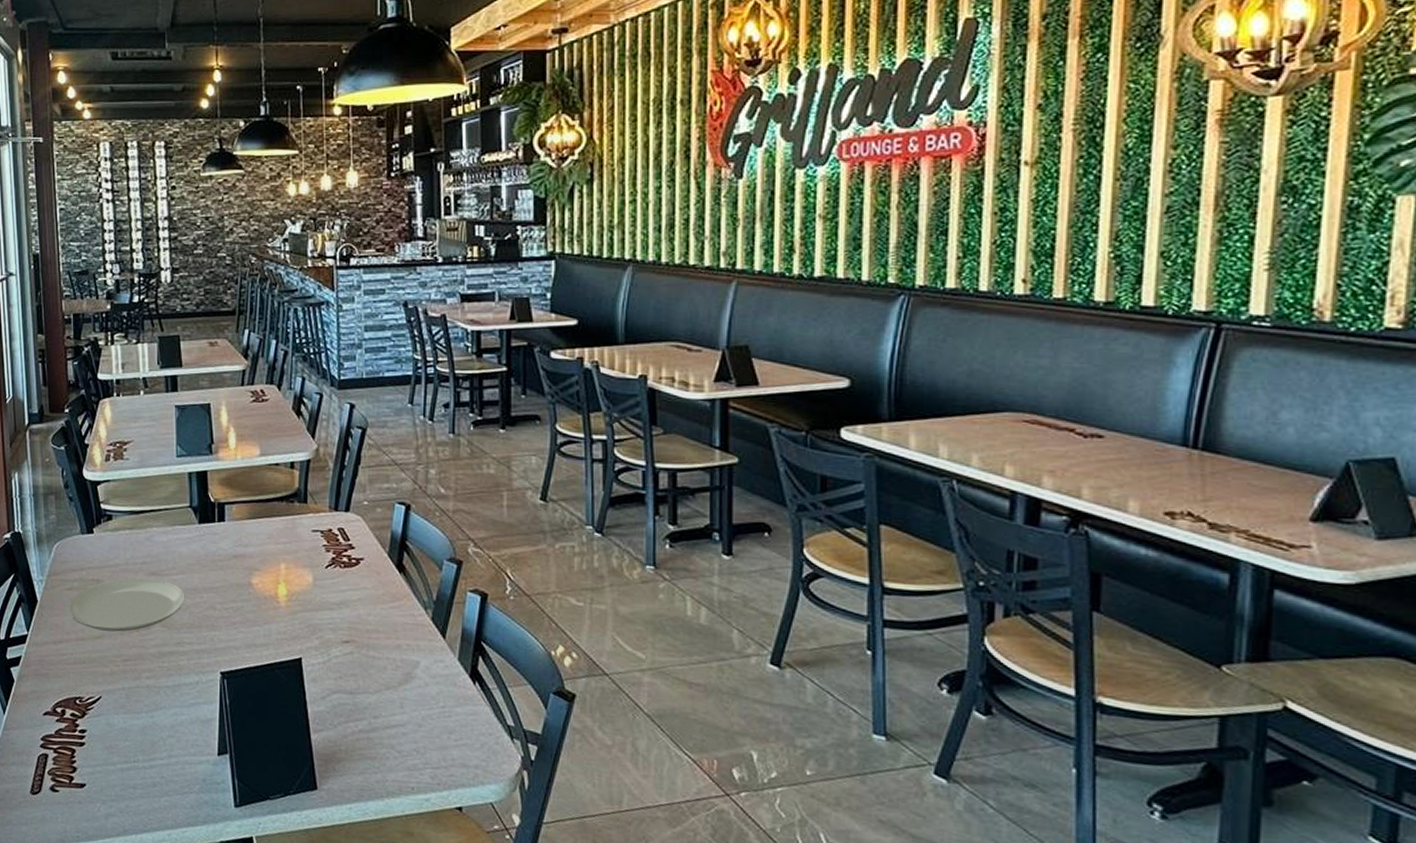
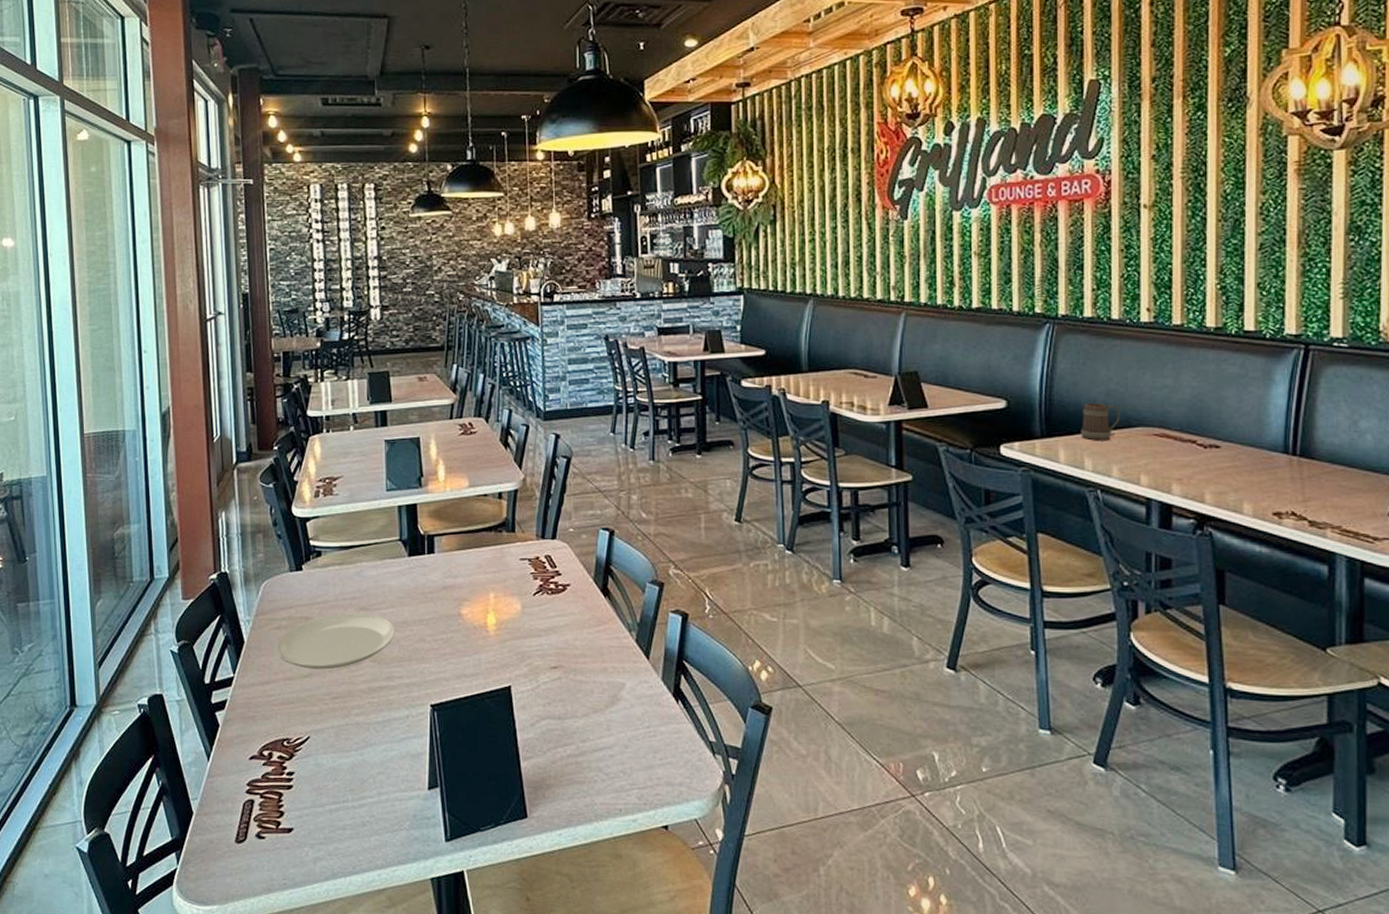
beer mug: none [935,383,986,427] -> present [1080,402,1121,441]

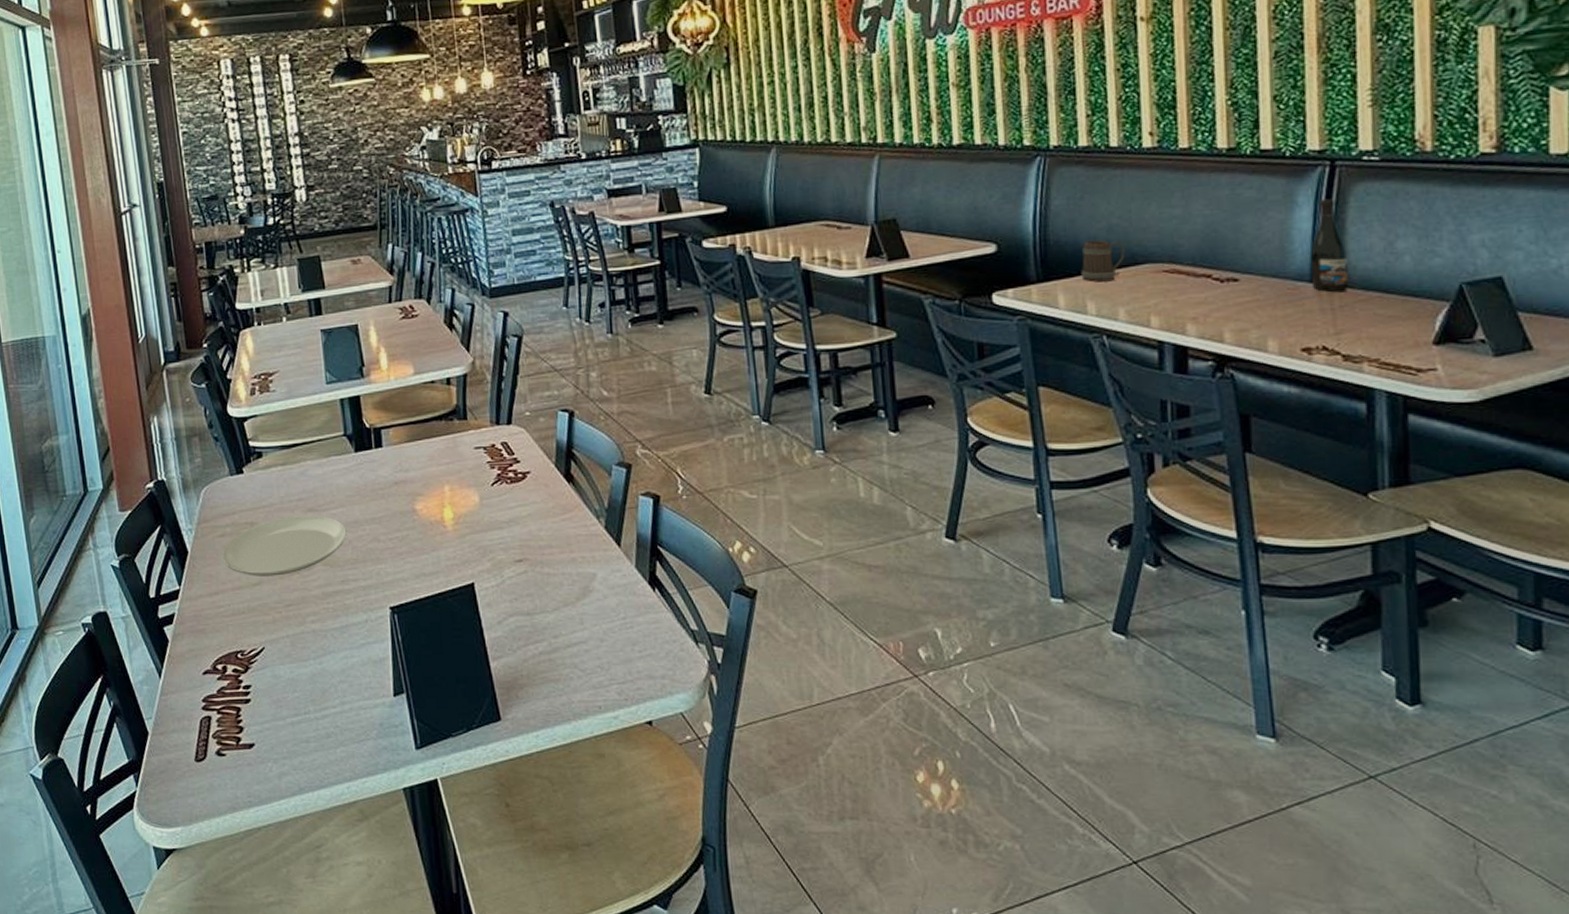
beer bottle: none [1284,379,1317,464] -> present [1310,198,1349,293]

